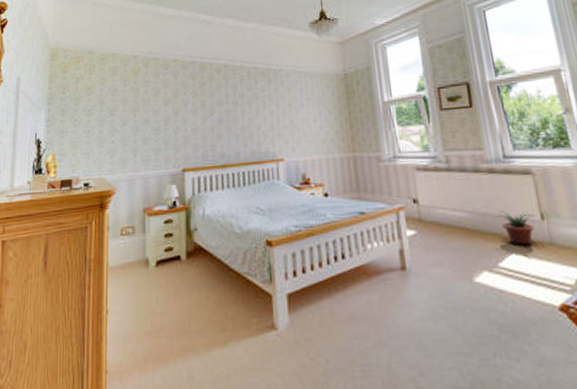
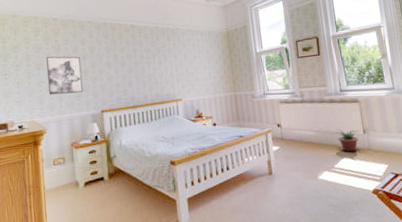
wall art: none [123,100,163,147] -> present [46,56,84,95]

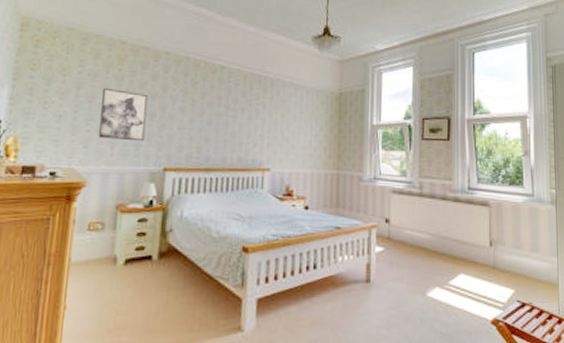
potted plant: present [335,129,359,152] -> none [455,236,484,267]

